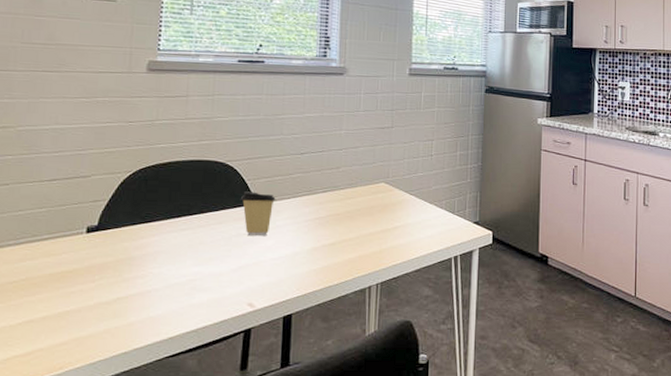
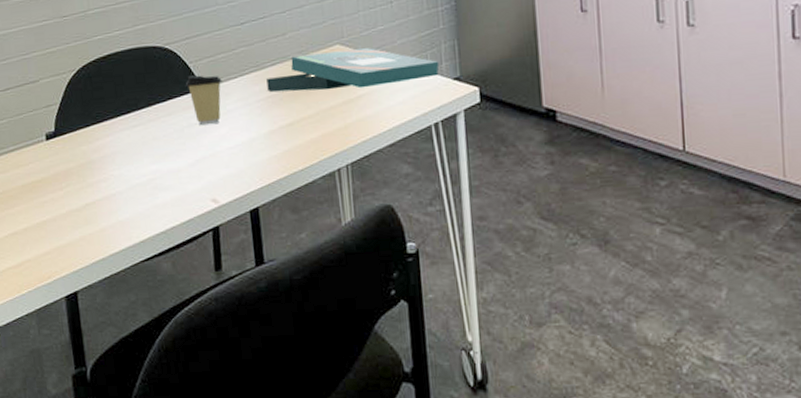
board game: none [316,187,464,221] -> present [266,48,440,92]

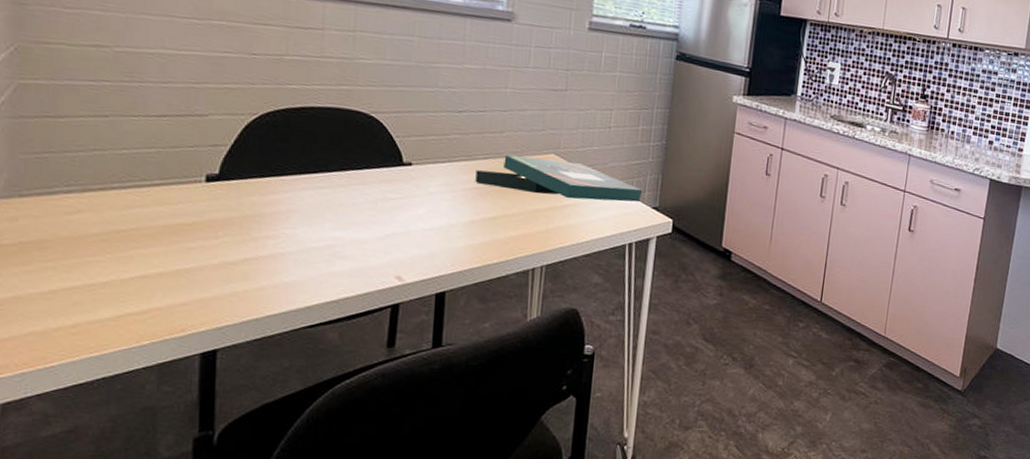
coffee cup: present [185,75,223,126] -> none [387,150,429,204]

